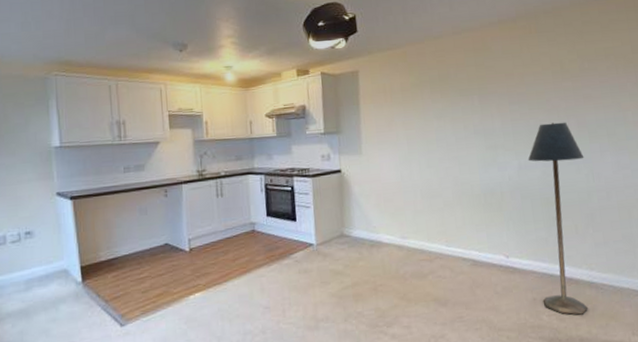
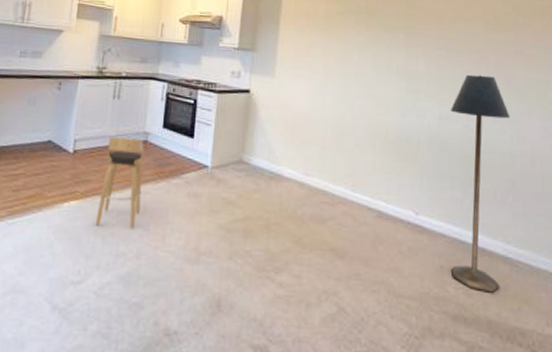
bar stool: none [219,229,259,311] -> present [95,137,144,229]

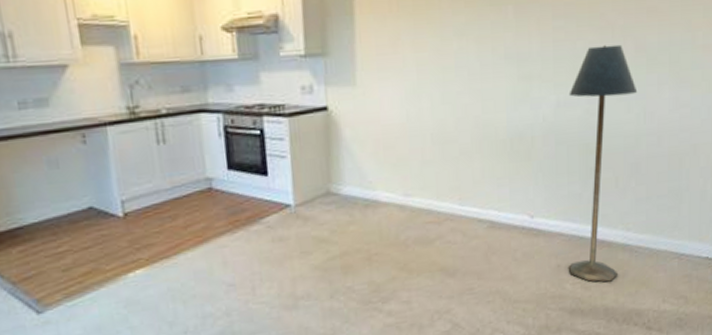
bar stool: present [95,137,144,229] -> none [163,187,221,291]

